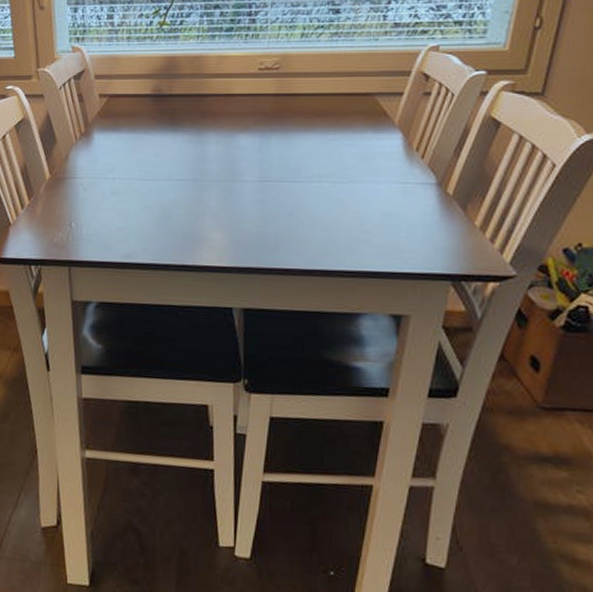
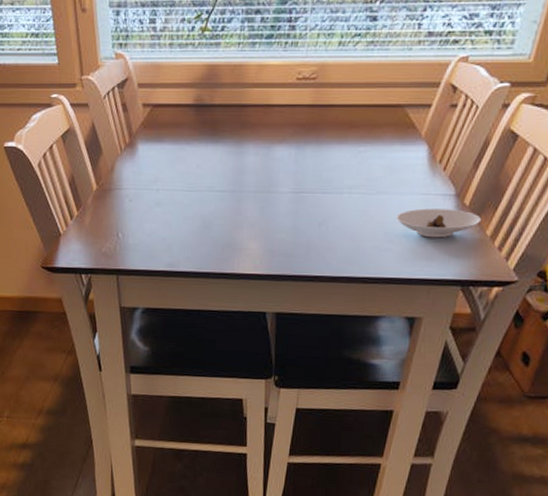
saucer: none [373,197,469,229] -> present [396,208,482,238]

